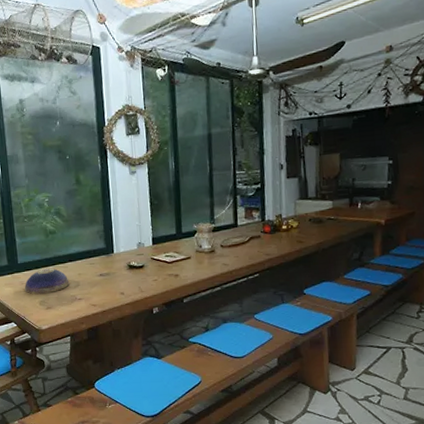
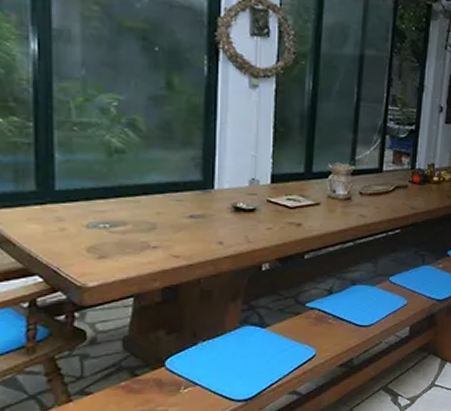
decorative bowl: present [24,268,70,295] -> none [62,202,140,237]

